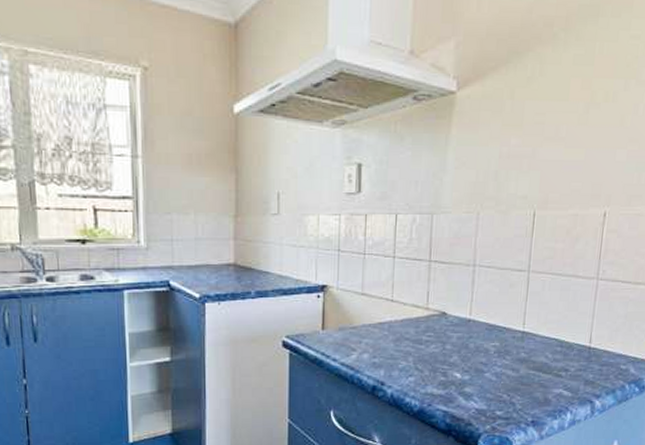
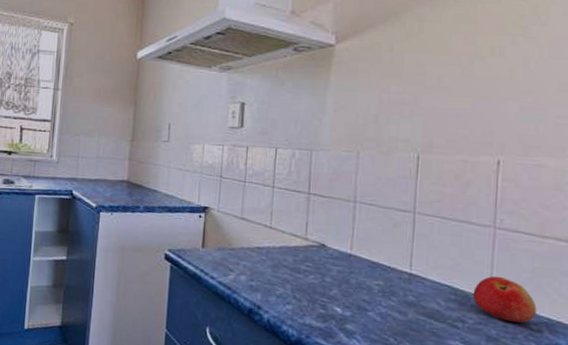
apple: none [575,324,627,365] -> present [473,276,537,323]

